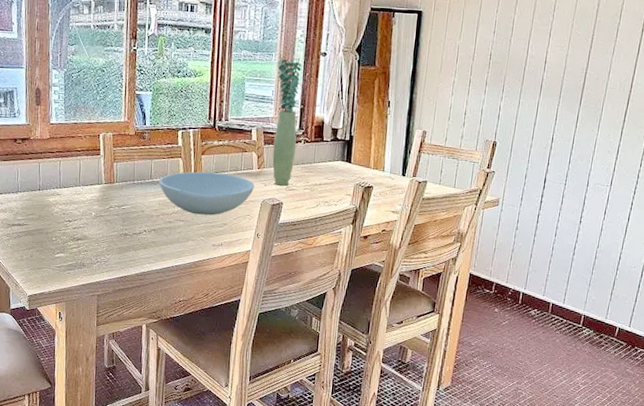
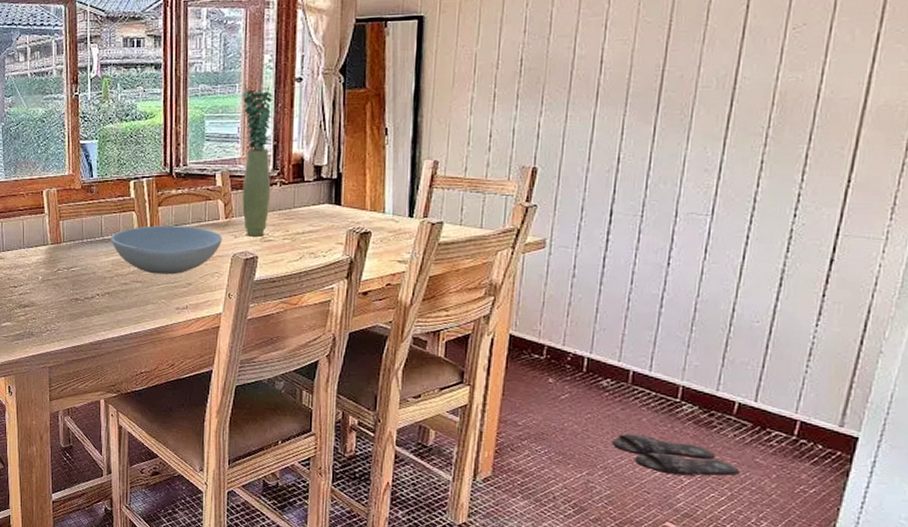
slippers: none [535,351,617,383] -> present [611,433,740,476]

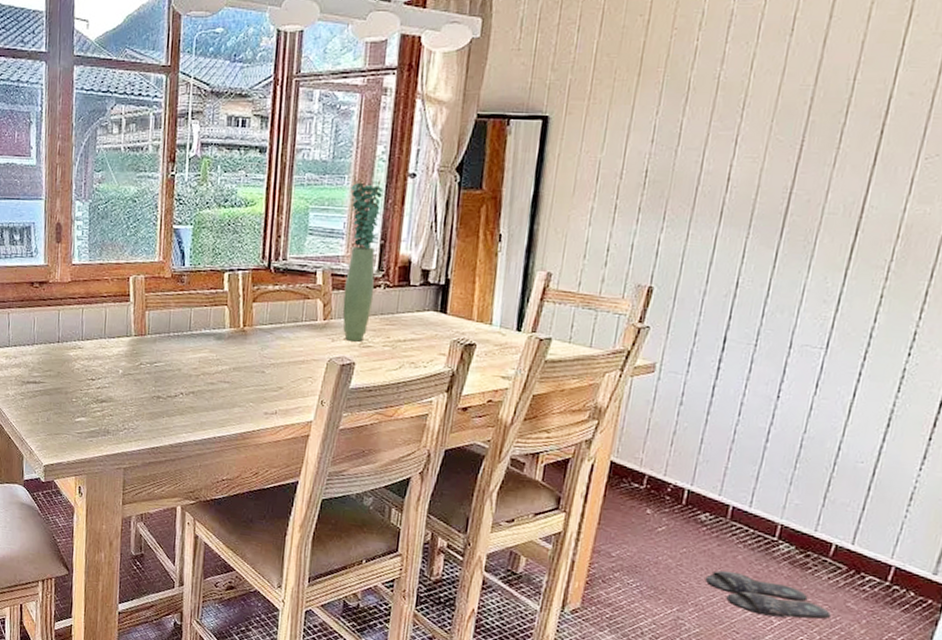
bowl: present [111,225,222,275] -> none [199,322,319,377]

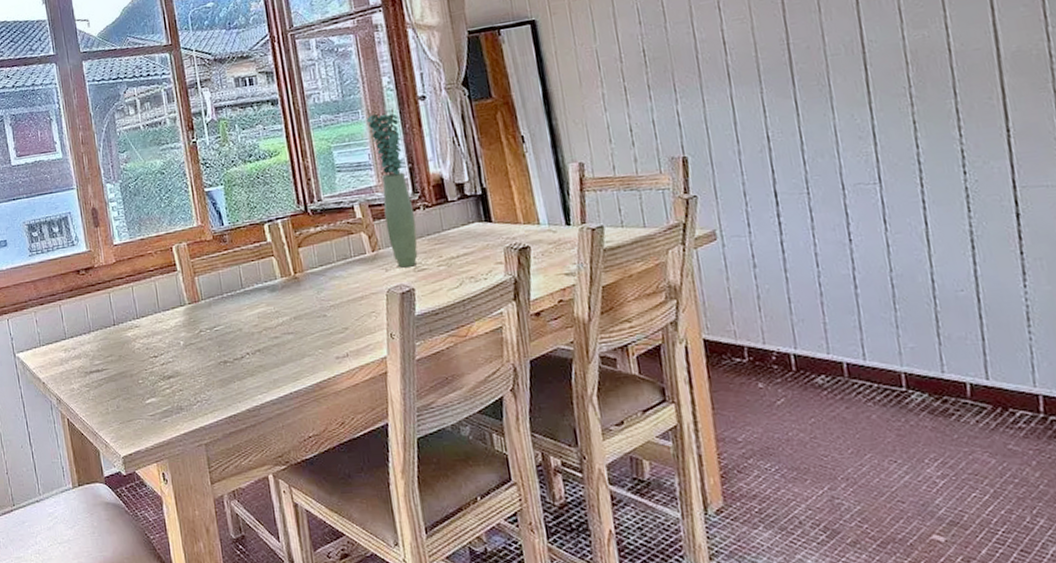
slippers: present [705,570,831,619] -> none [846,434,996,477]

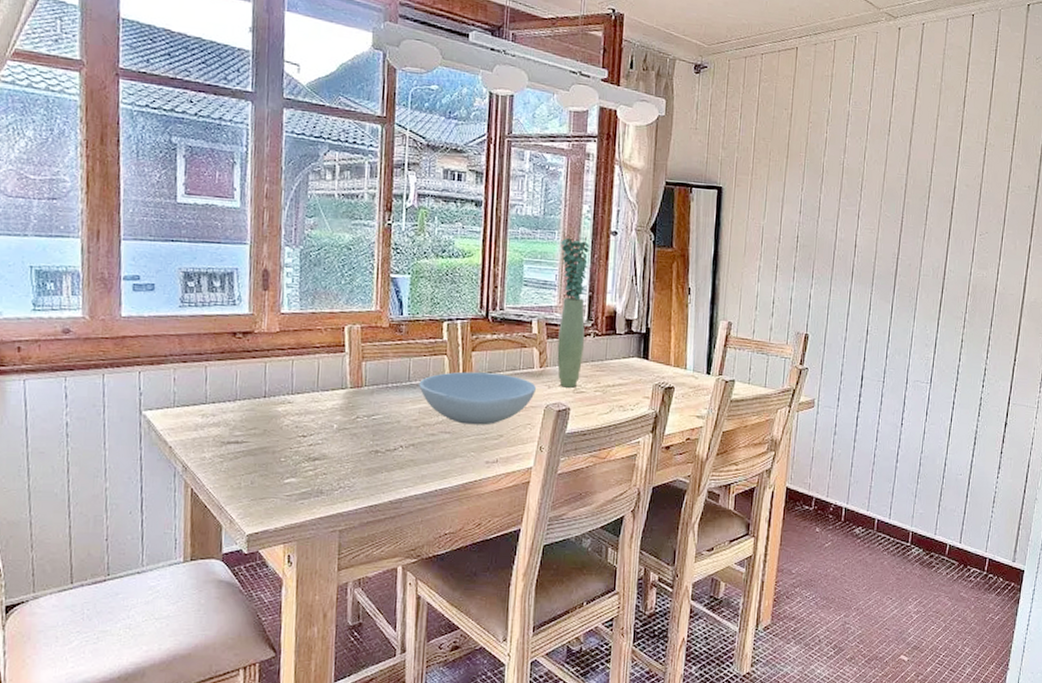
bowl: none [252,265,373,323] -> present [419,371,536,425]

